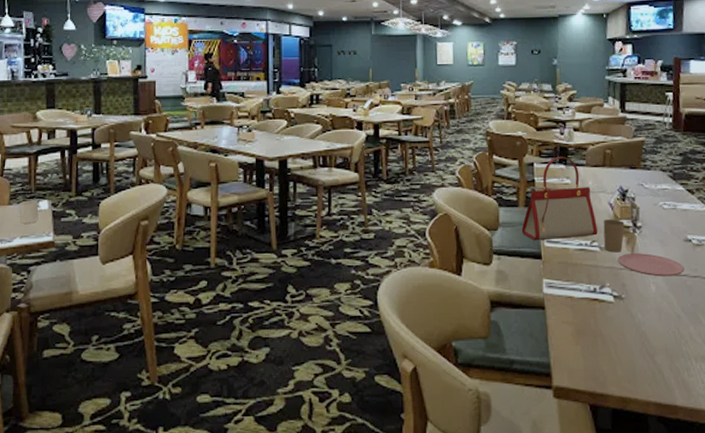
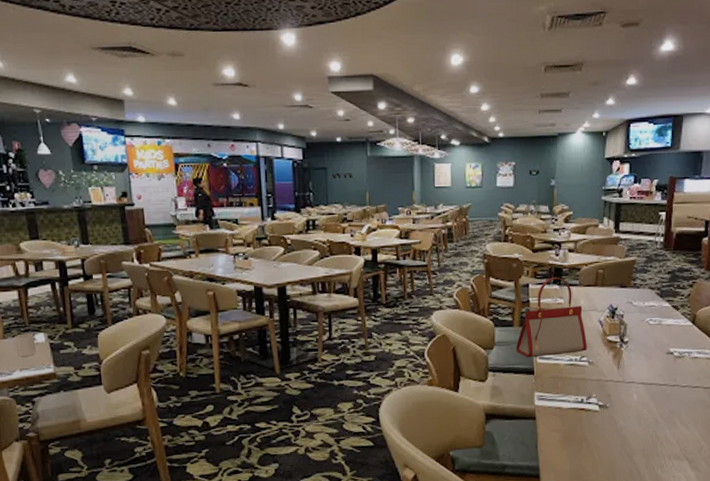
cup: present [603,219,625,253] -> none [592,335,613,367]
plate: present [617,253,684,277] -> none [604,366,665,387]

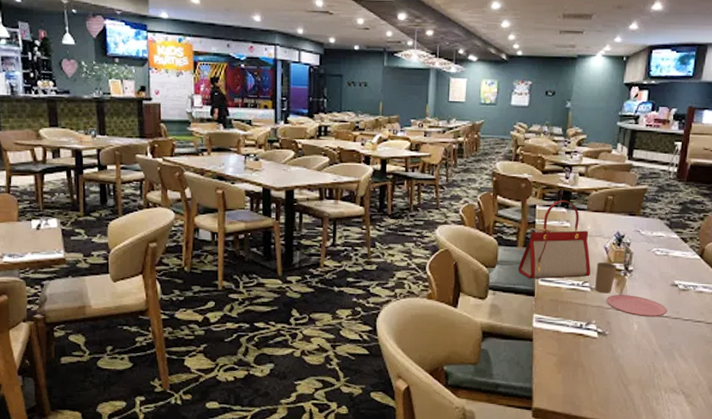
cup: present [14,333,37,357] -> none [28,218,48,240]
cup: none [592,335,613,367] -> present [595,262,617,293]
plate: none [604,366,665,387] -> present [606,295,667,317]

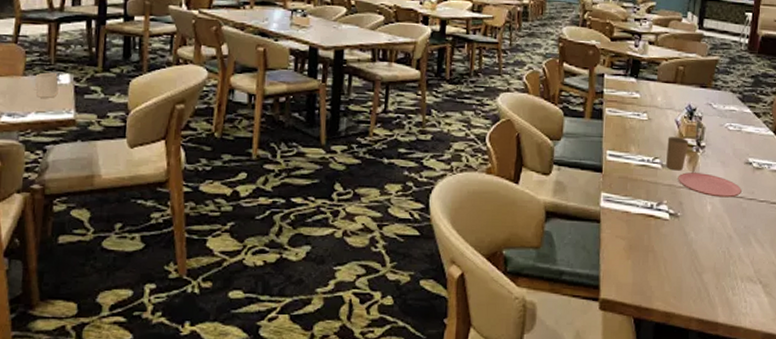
cup: none [28,218,48,240] -> present [34,72,59,98]
handbag: present [518,200,591,279] -> none [584,69,661,154]

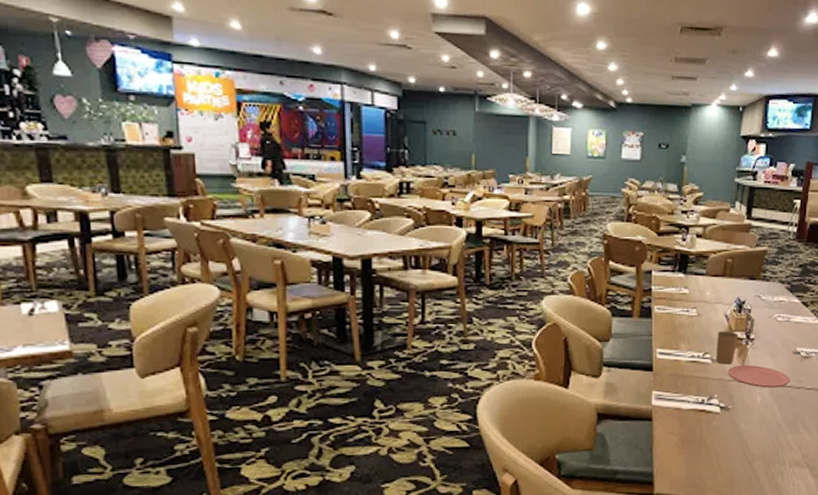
cup: present [34,72,59,98] -> none [15,300,46,329]

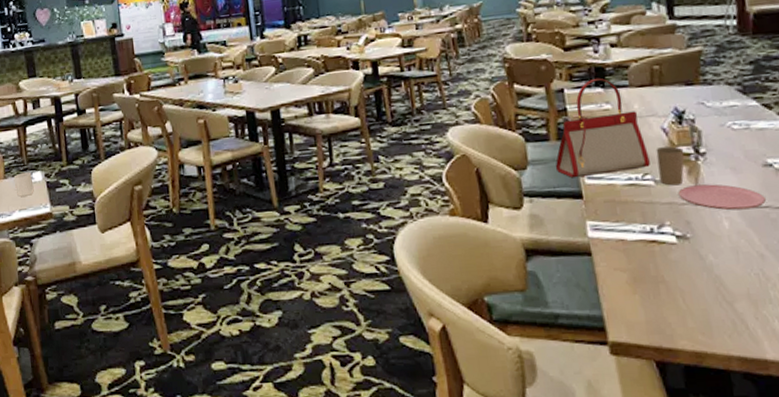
cup: none [15,300,46,329] -> present [13,172,34,197]
handbag: none [634,264,711,353] -> present [555,78,650,179]

